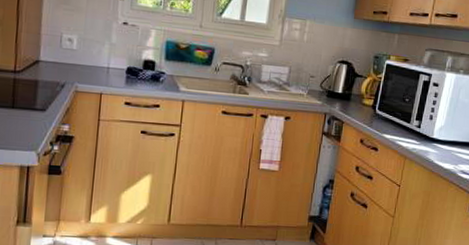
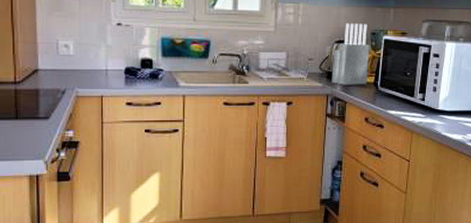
knife block: none [331,44,372,107] -> present [332,23,370,85]

